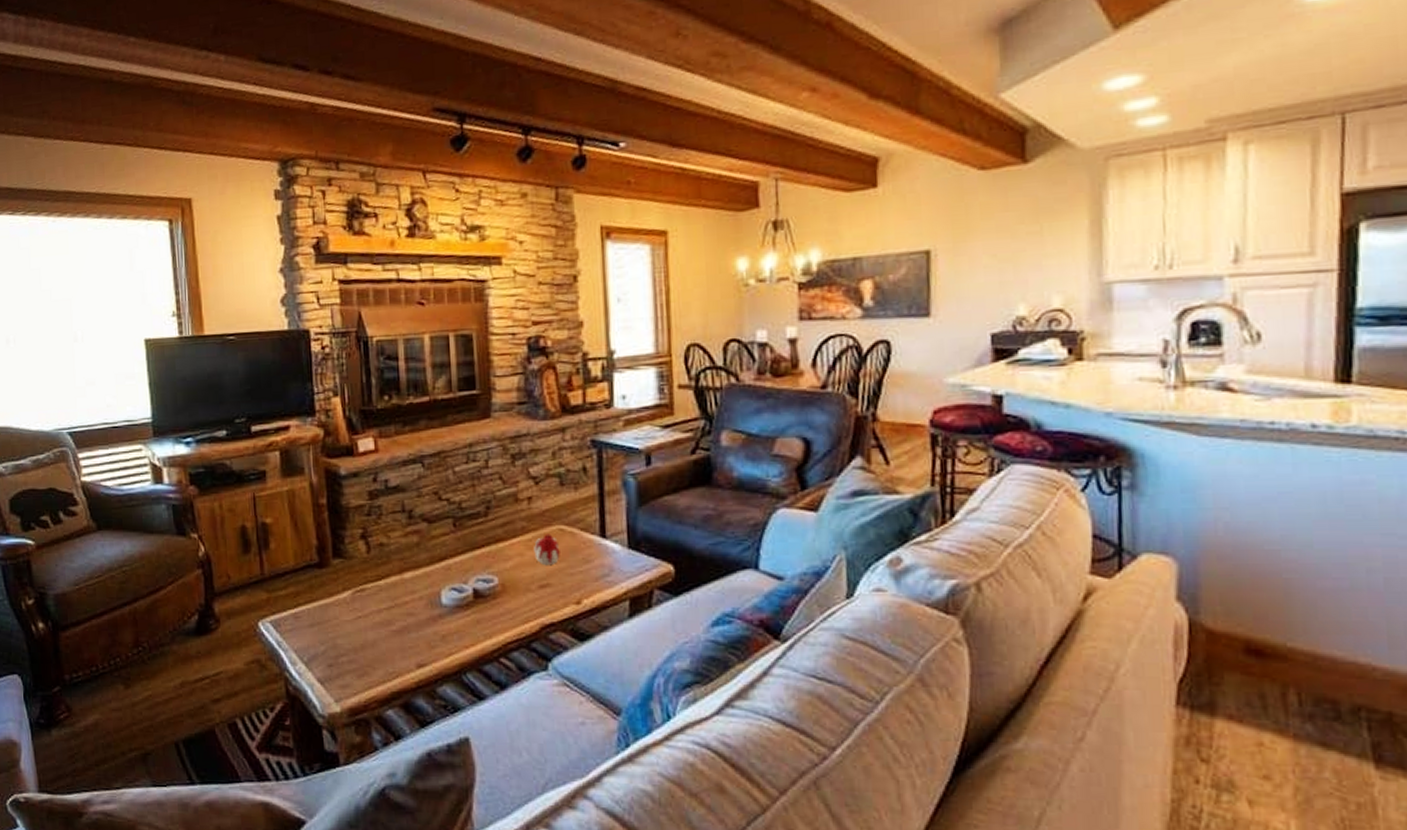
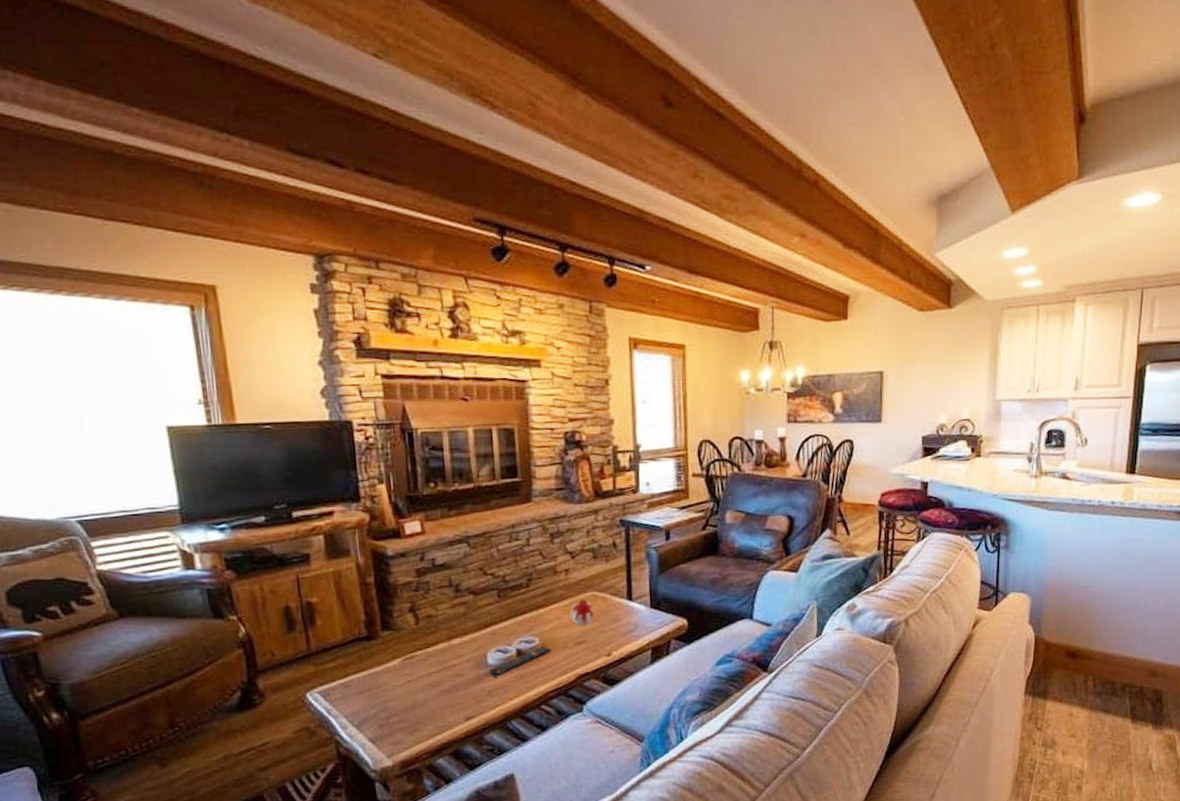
remote control: none [442,586,512,620] -> present [488,646,552,677]

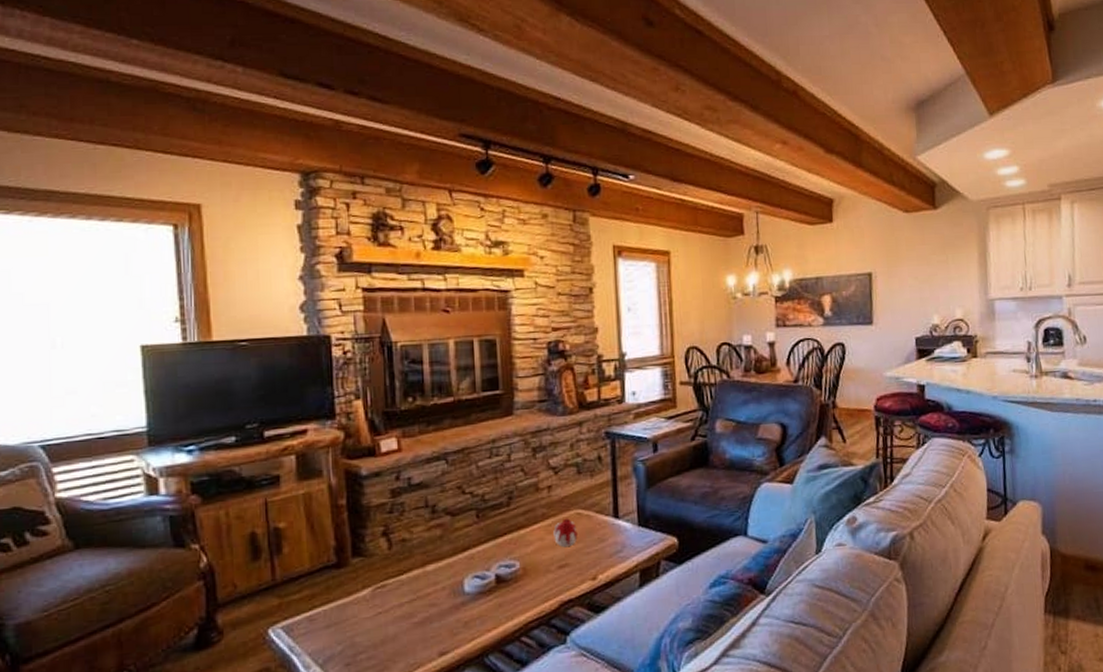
remote control: present [488,646,552,677] -> none [465,570,533,607]

